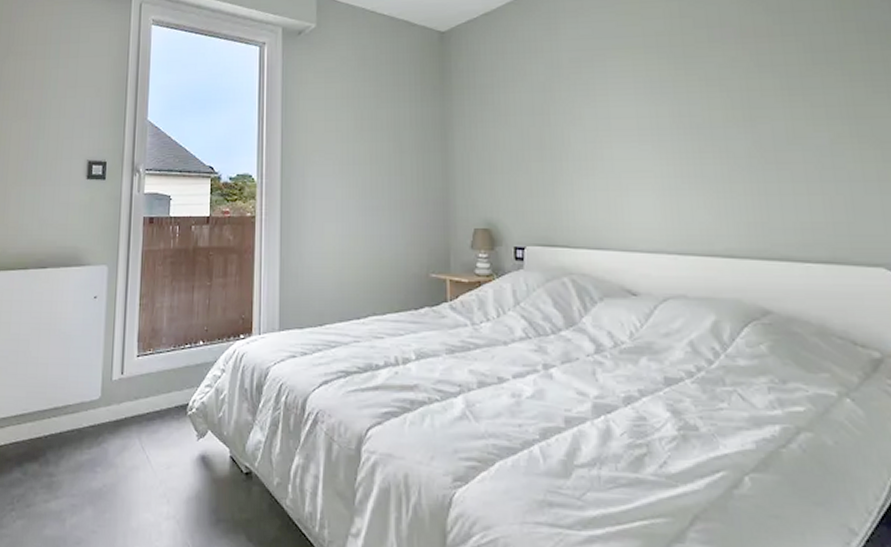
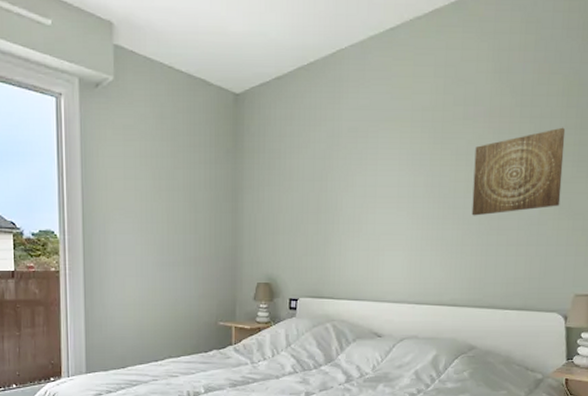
wall art: none [729,43,858,148] -> present [471,127,566,216]

